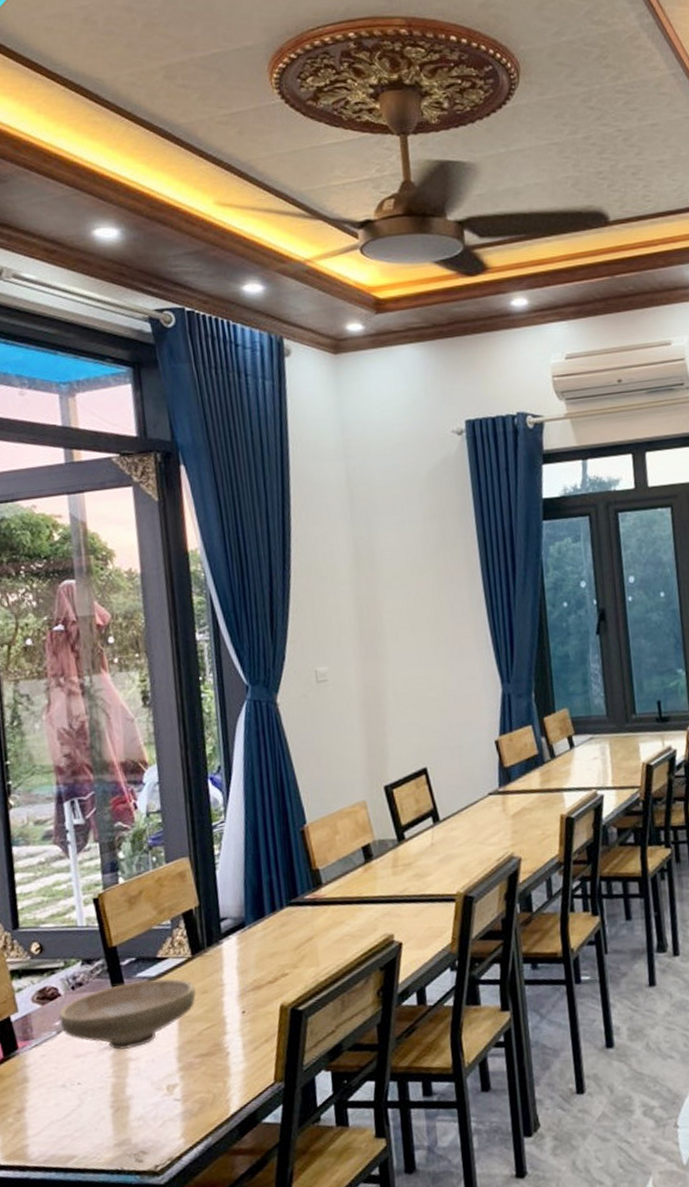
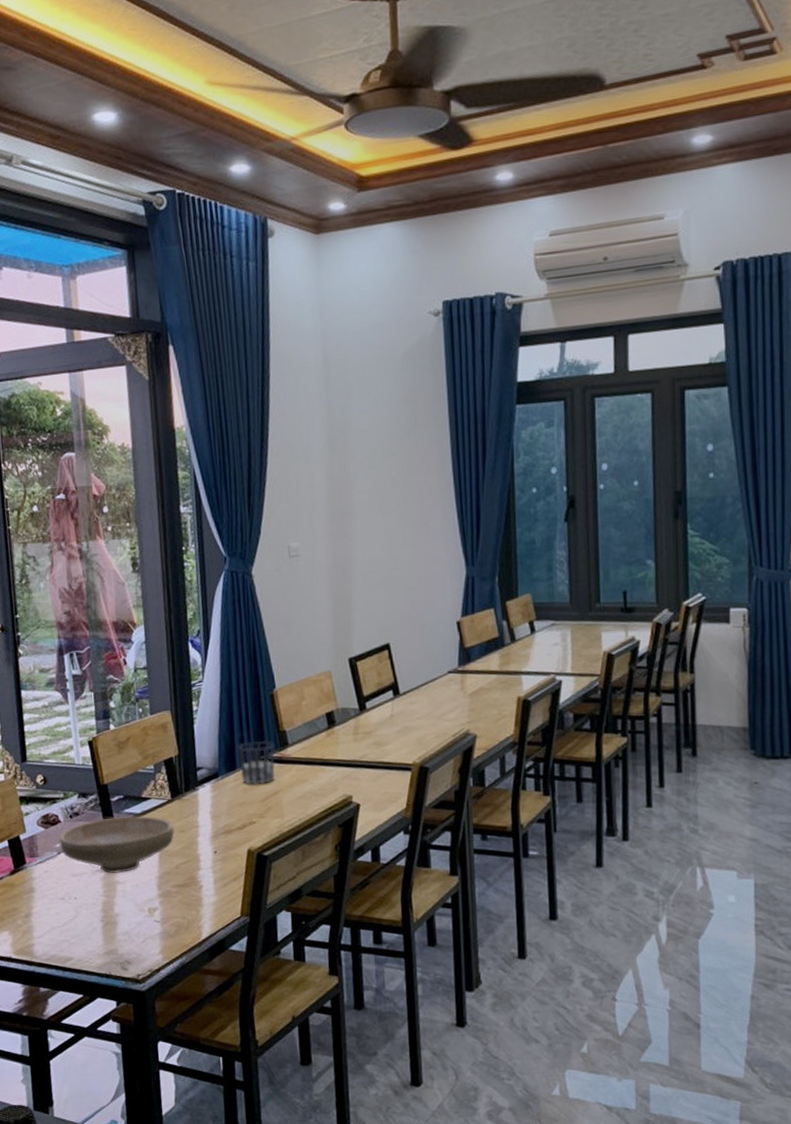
cup: none [266,882,309,932] -> present [238,741,276,784]

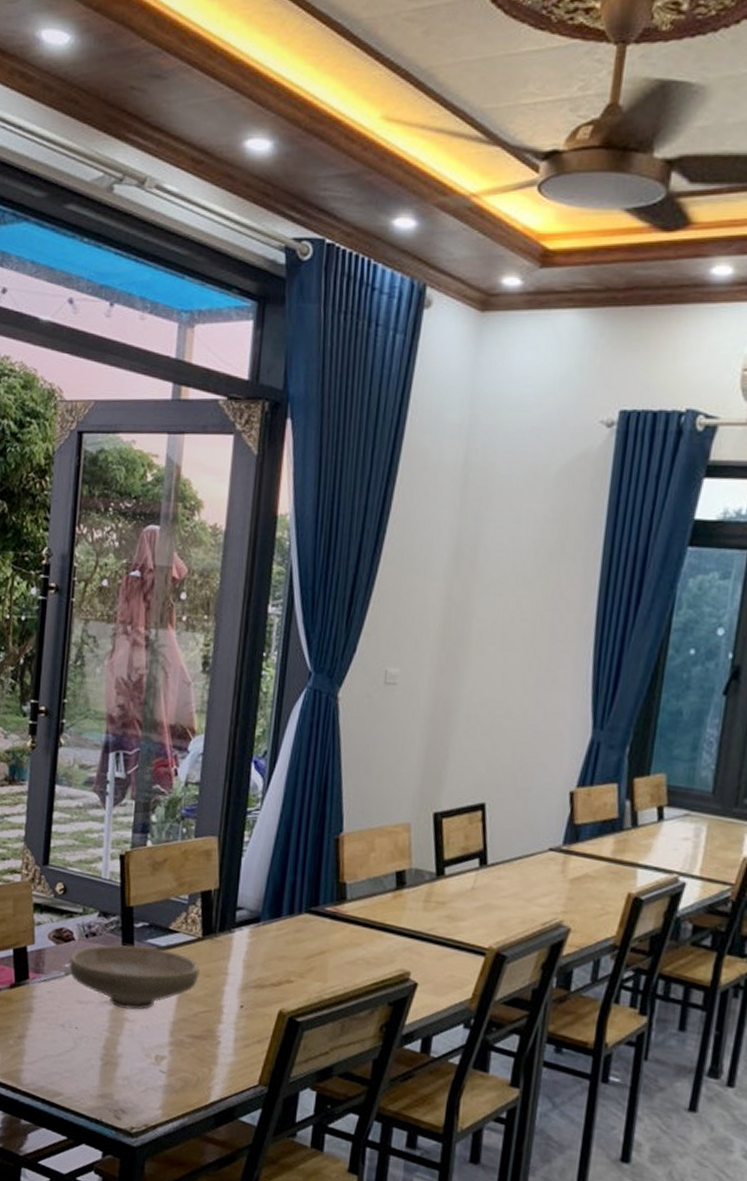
cup: present [238,741,276,784] -> none [285,887,331,940]

